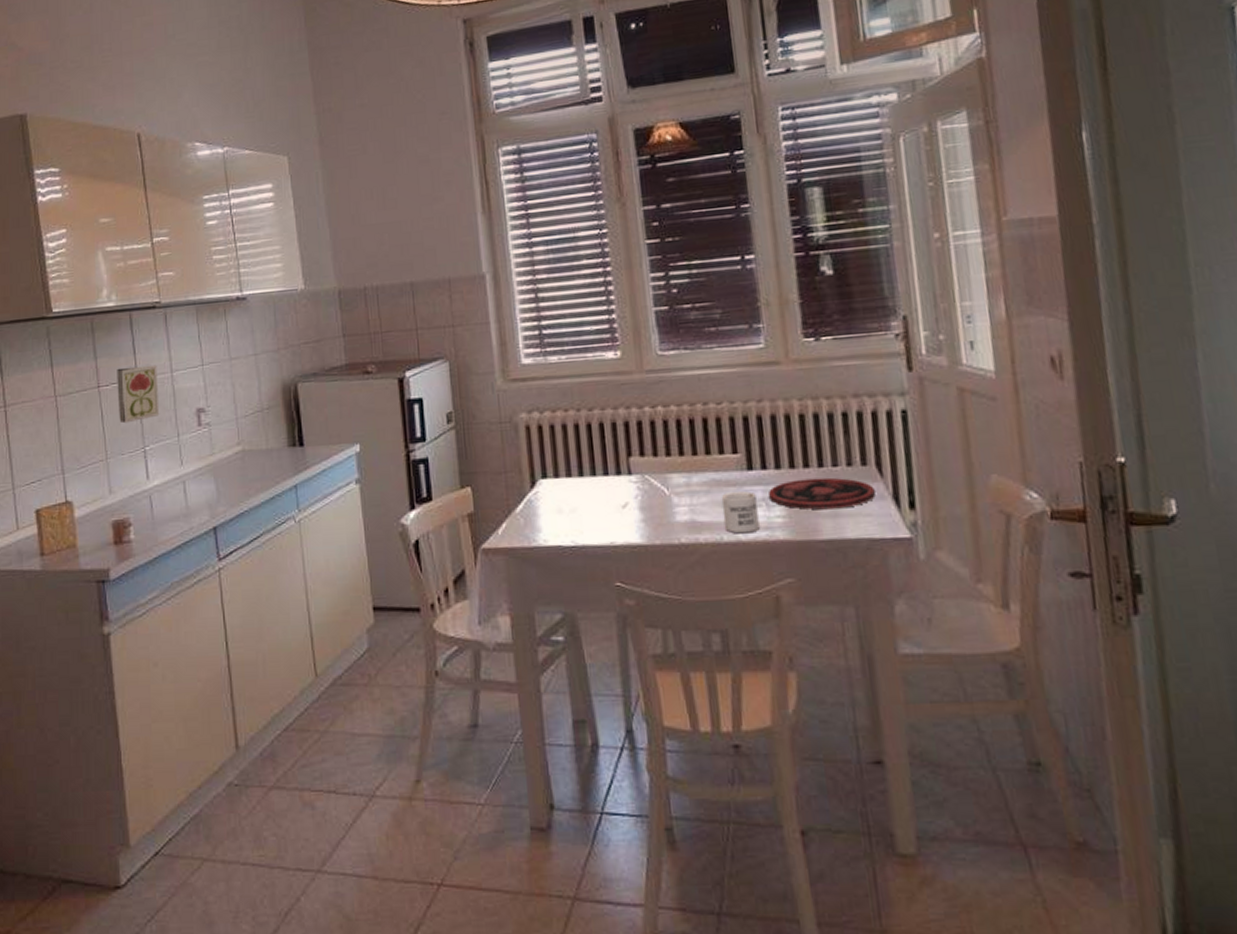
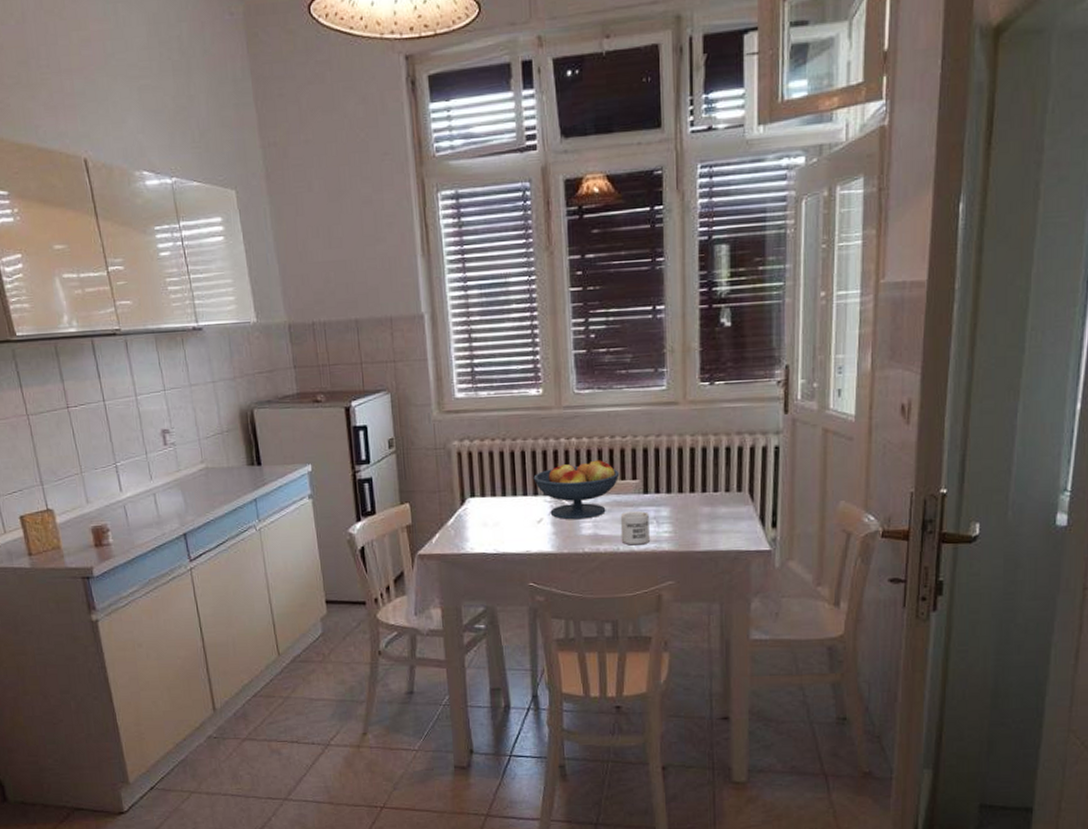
decorative tile: present [117,364,160,424] -> none [84,388,128,442]
fruit bowl: none [615,431,717,504] -> present [533,460,620,520]
plate: present [768,477,875,510] -> none [658,501,746,527]

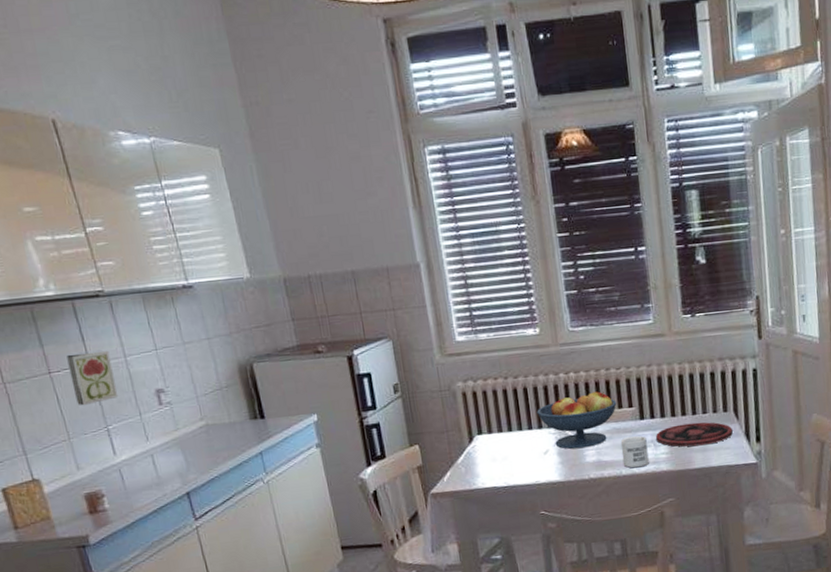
decorative tile: none [84,388,128,442] -> present [67,350,119,406]
plate: none [658,501,746,527] -> present [655,422,733,447]

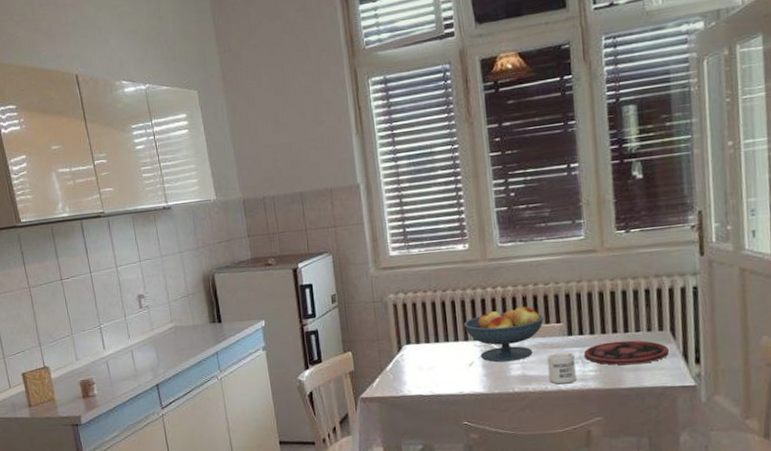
decorative tile: present [67,350,119,406] -> none [74,261,110,308]

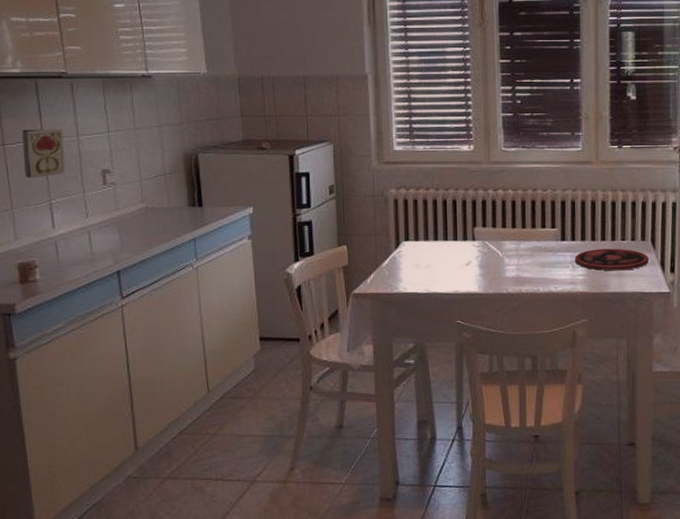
decorative tile: none [74,261,110,308] -> present [22,128,66,179]
fruit bowl: present [463,306,544,362] -> none [463,210,541,263]
mug: present [546,352,576,384] -> none [540,256,566,287]

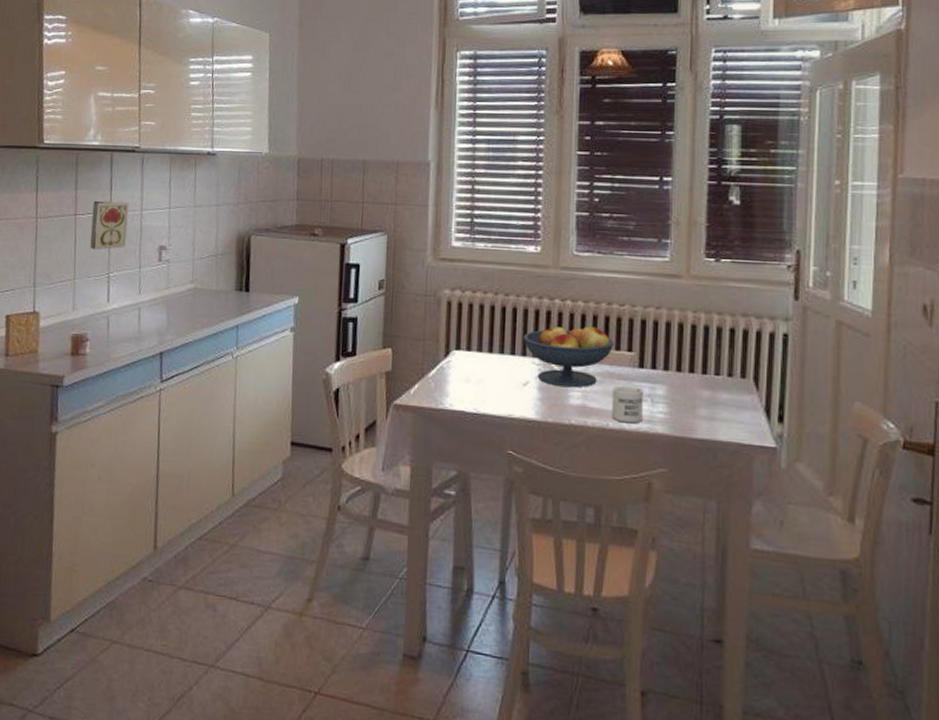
fruit bowl: none [463,210,541,263] -> present [523,325,615,388]
mug: none [540,256,566,287] -> present [611,385,643,424]
plate: present [574,248,649,271] -> none [653,382,749,413]

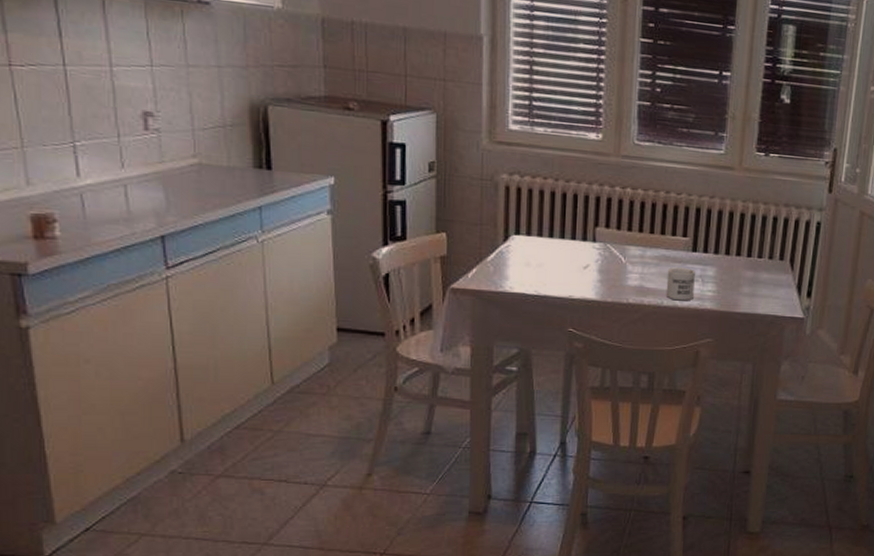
decorative tile: present [90,200,129,250] -> none [36,48,95,113]
fruit bowl: present [523,325,615,388] -> none [584,211,671,270]

